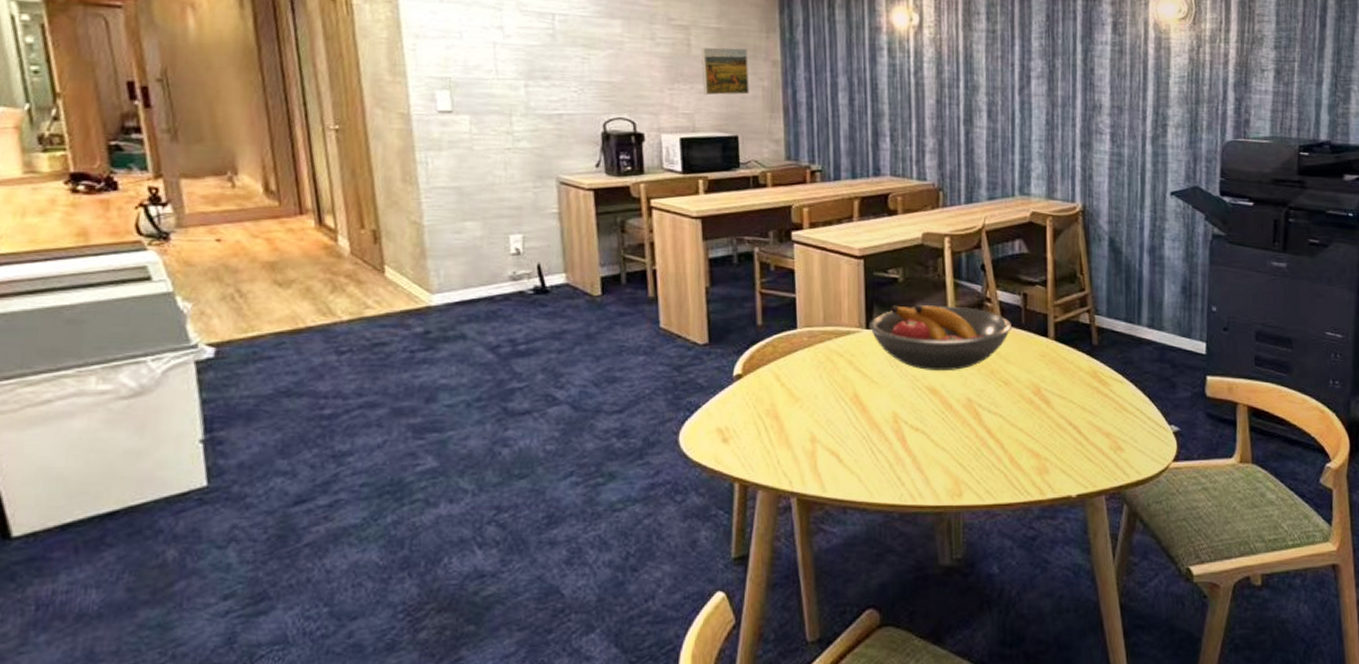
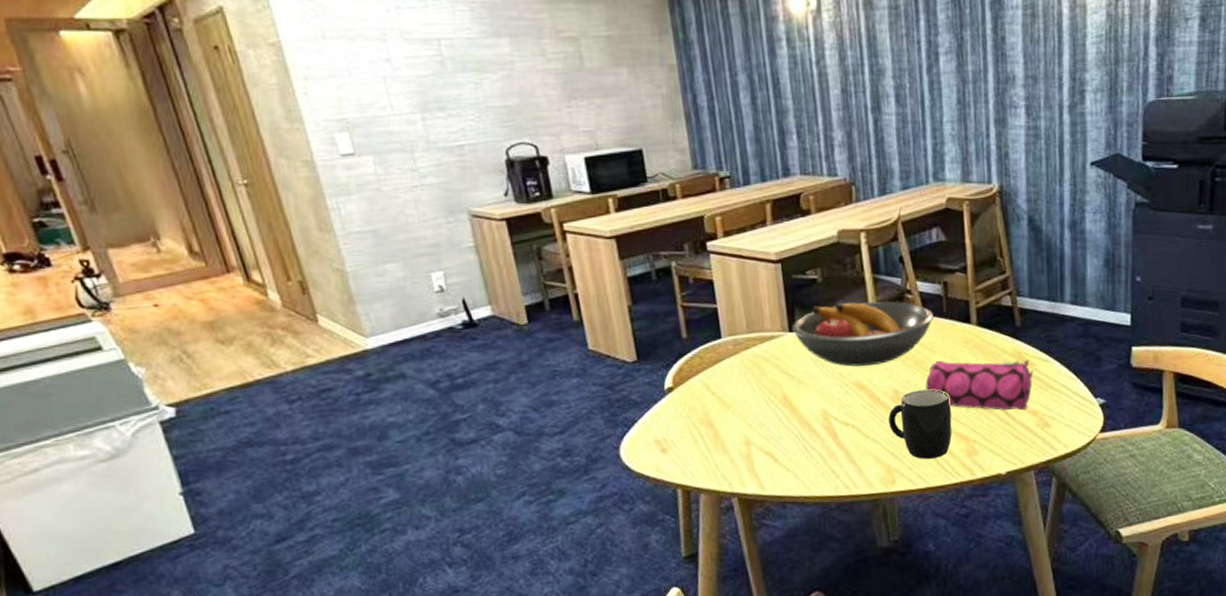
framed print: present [701,47,749,96] -> none [593,55,648,110]
mug: none [960,401,1024,473] -> present [888,389,953,459]
pencil case: none [999,372,1108,432] -> present [925,360,1033,411]

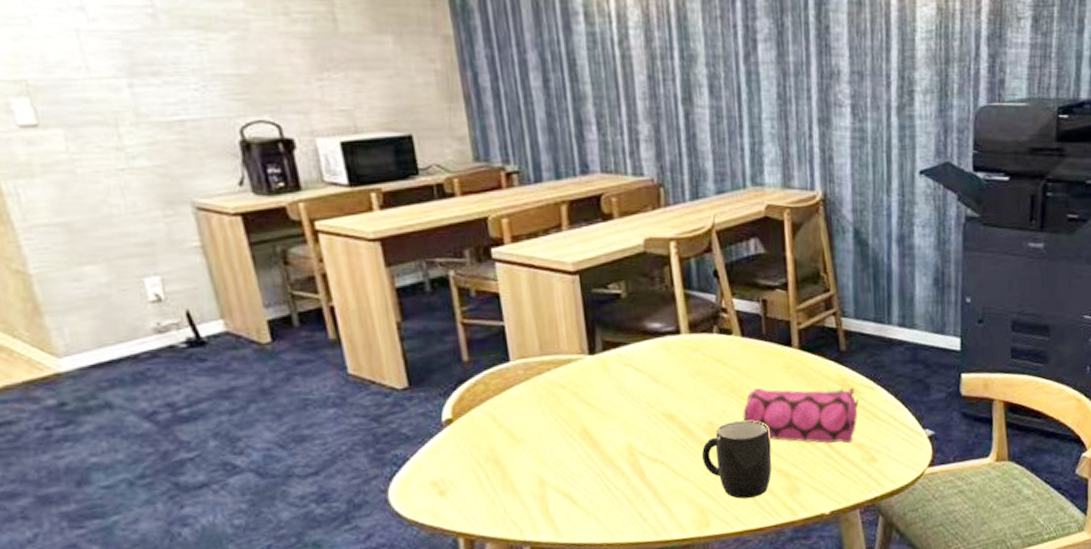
fruit bowl: present [792,301,934,367] -> none [592,320,752,395]

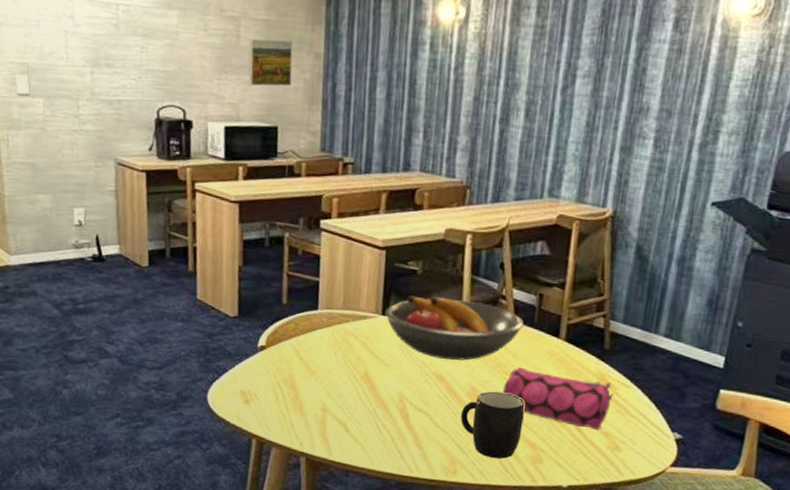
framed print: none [350,21,419,86] -> present [248,39,293,87]
fruit bowl: none [592,320,752,395] -> present [385,296,524,361]

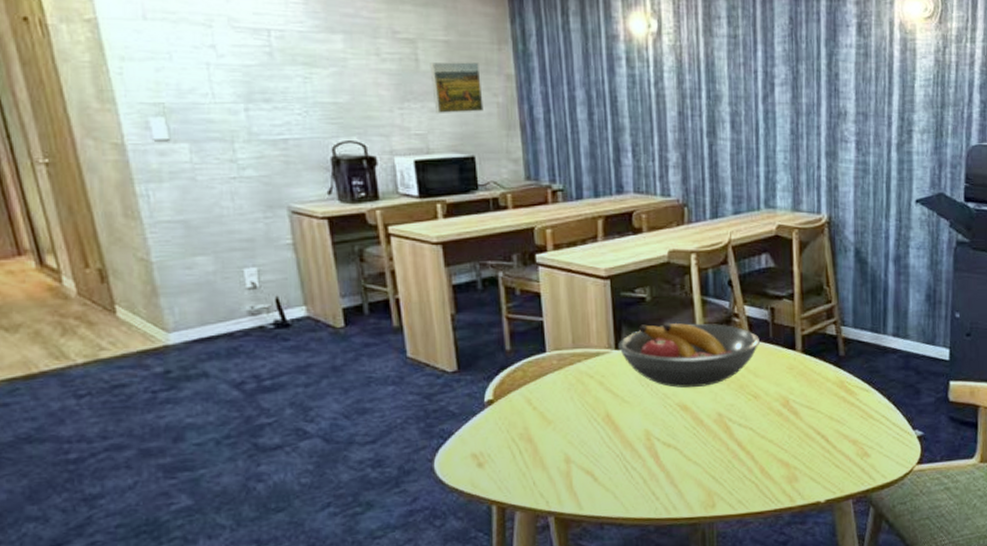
mug: present [461,391,525,459] -> none [711,414,774,484]
pencil case: present [503,367,613,431] -> none [749,385,855,440]

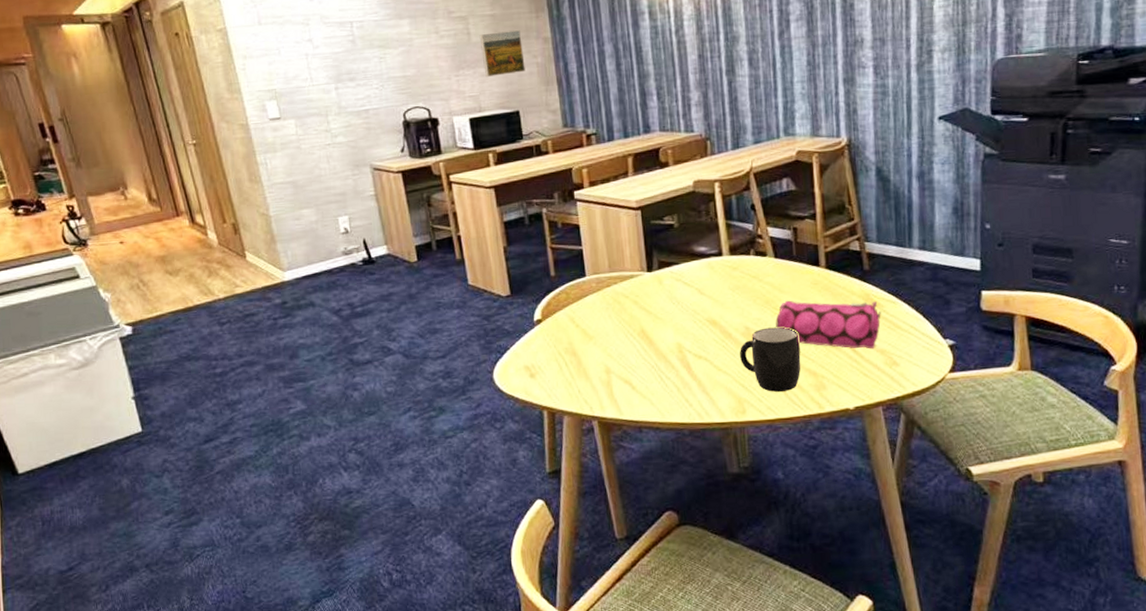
fruit bowl: present [618,323,760,388] -> none [650,245,784,305]
mug: none [711,414,774,484] -> present [740,327,801,392]
pencil case: none [749,385,855,440] -> present [775,300,881,350]

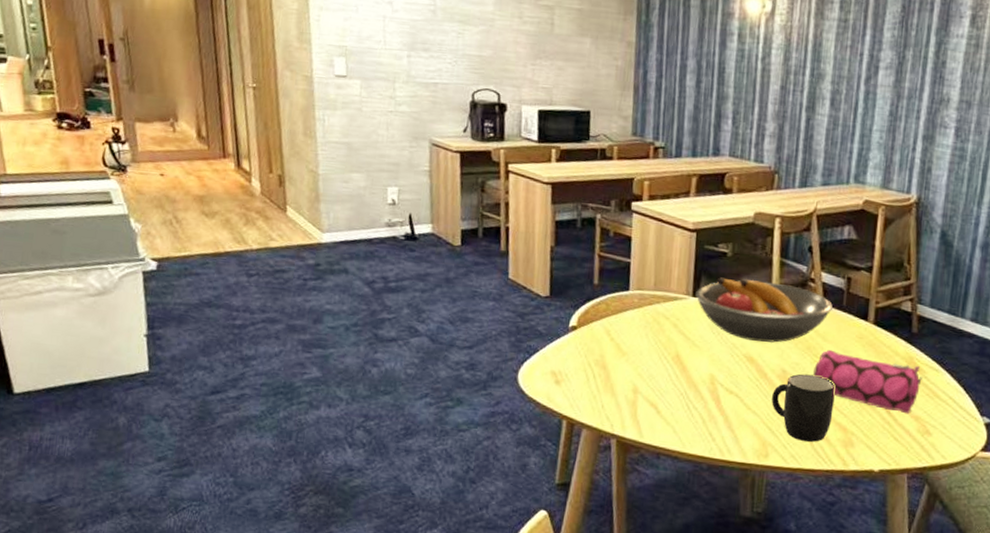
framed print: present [479,30,525,78] -> none [562,27,605,73]
fruit bowl: none [650,245,784,305] -> present [696,278,833,343]

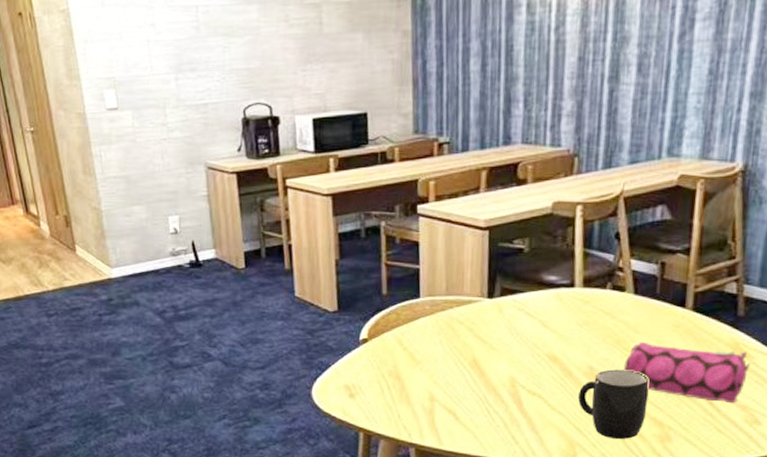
fruit bowl: present [696,278,833,343] -> none [491,275,644,339]

